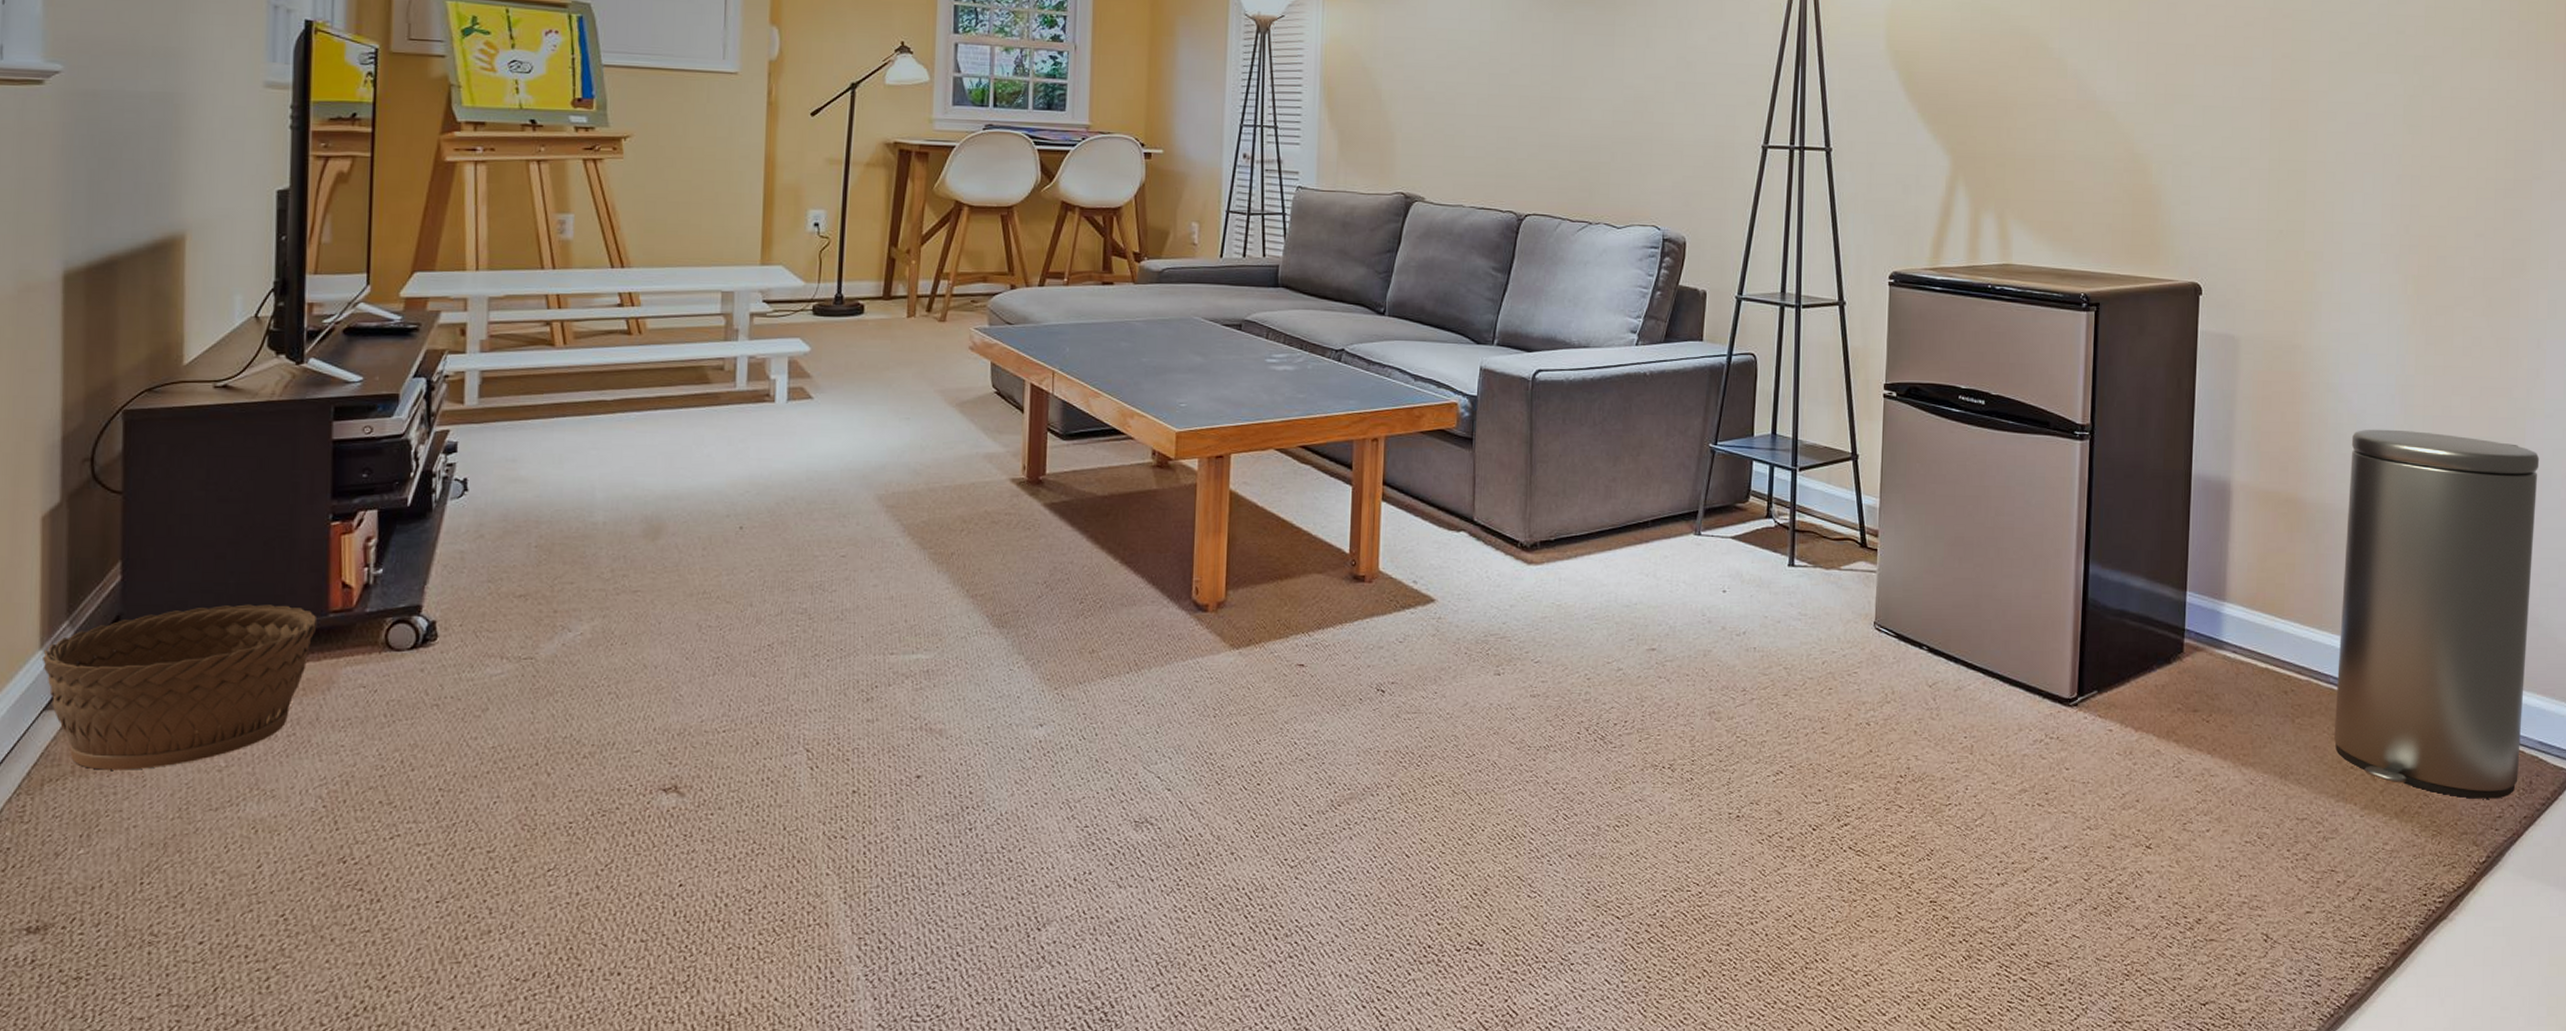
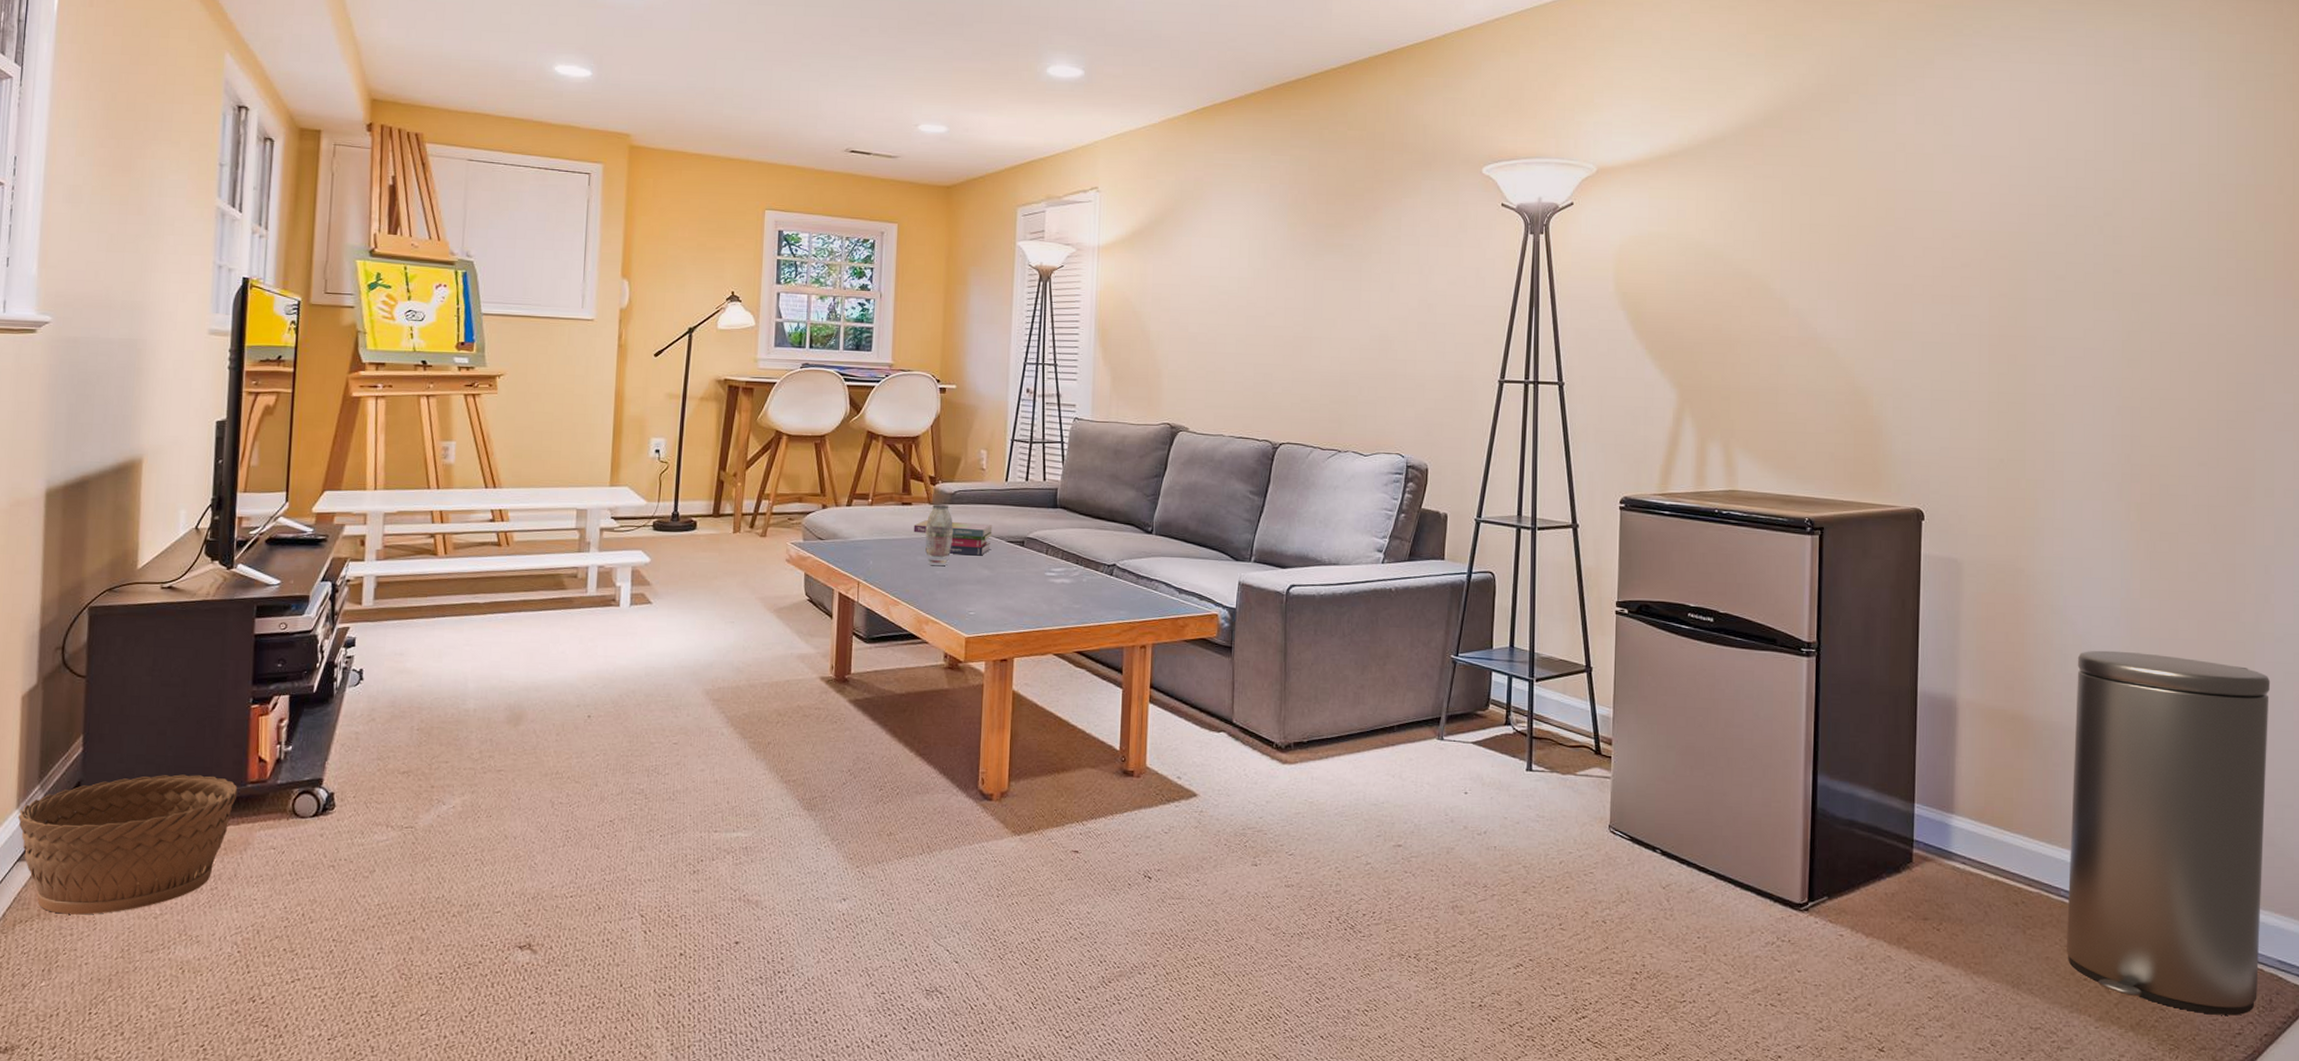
books: none [1115,301,1206,341] -> present [913,520,993,556]
vase: none [1129,283,1161,353] -> present [925,504,953,567]

